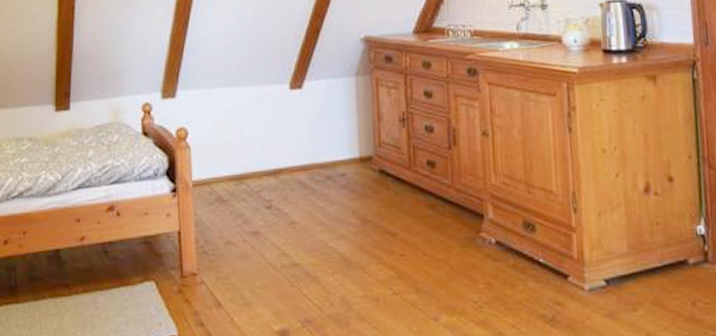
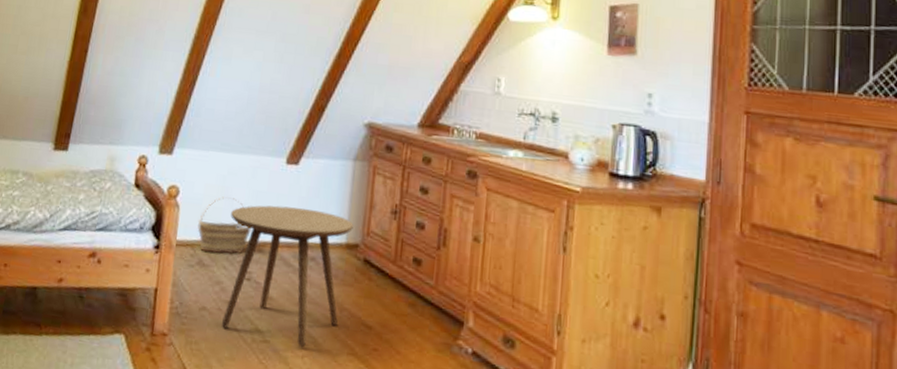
basket: none [210,131,265,188] -> present [197,196,252,255]
side table: none [243,130,364,265] -> present [221,205,354,348]

